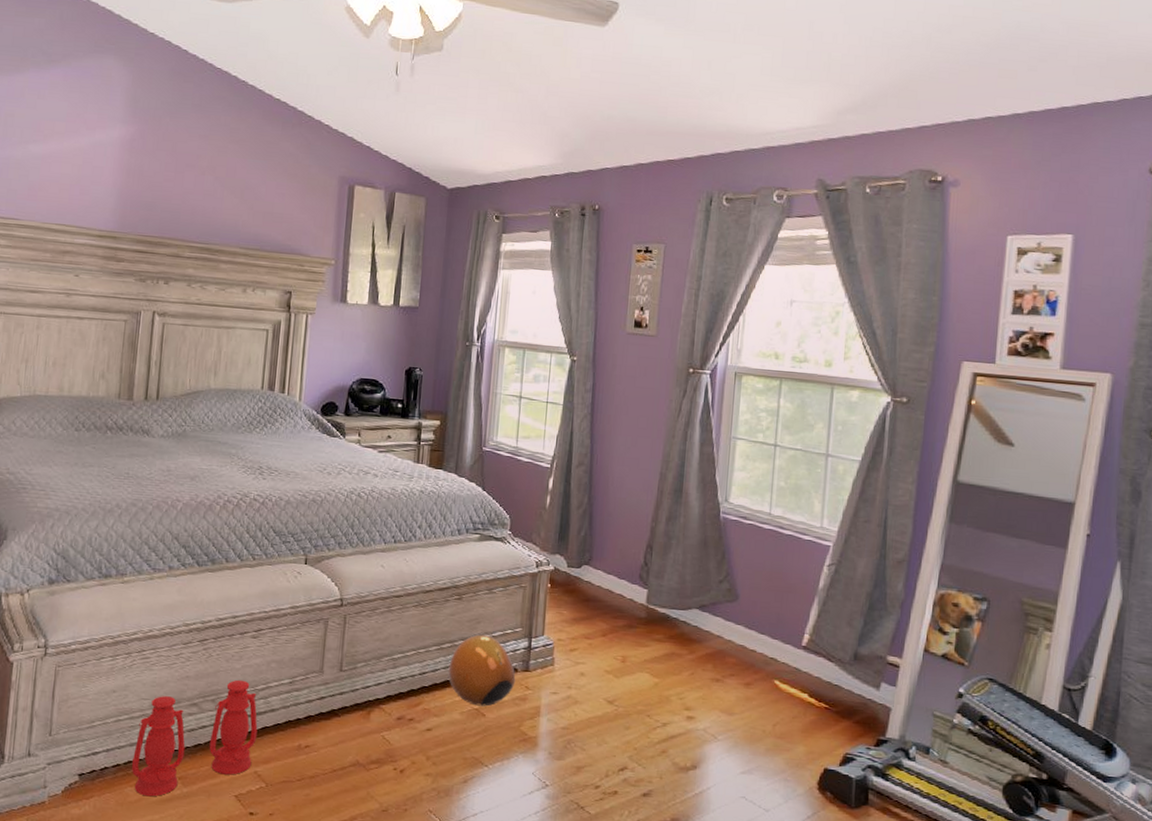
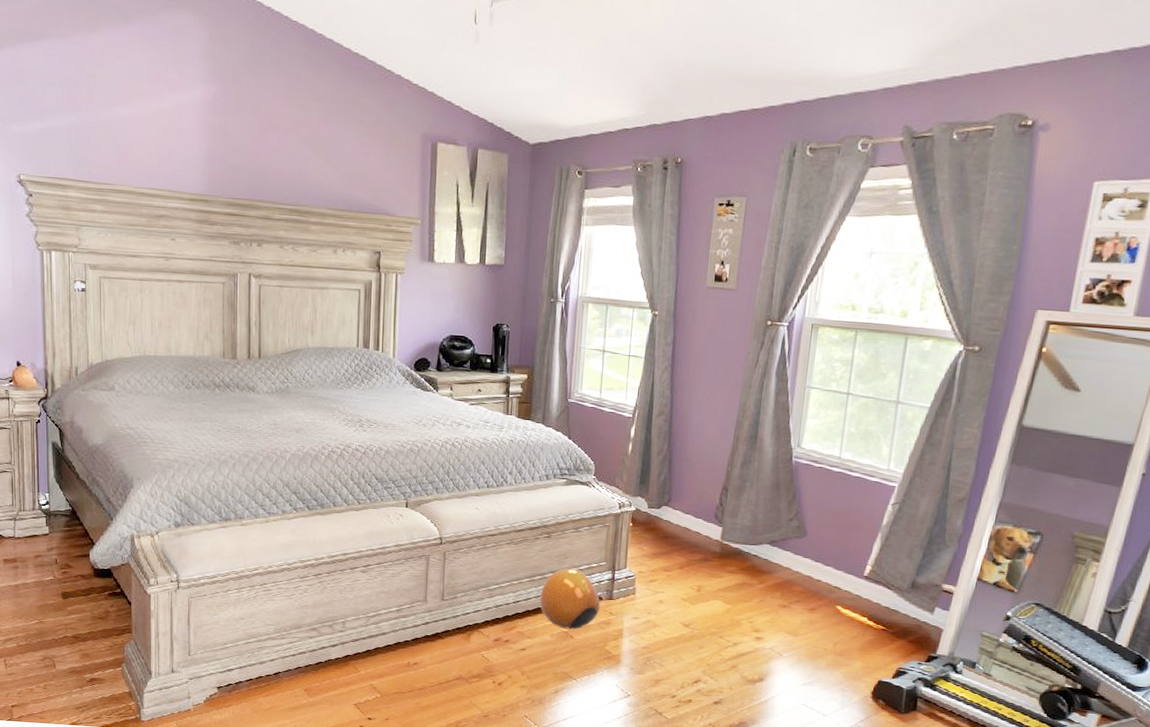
lantern: present [131,679,258,797] -> none [262,608,371,705]

